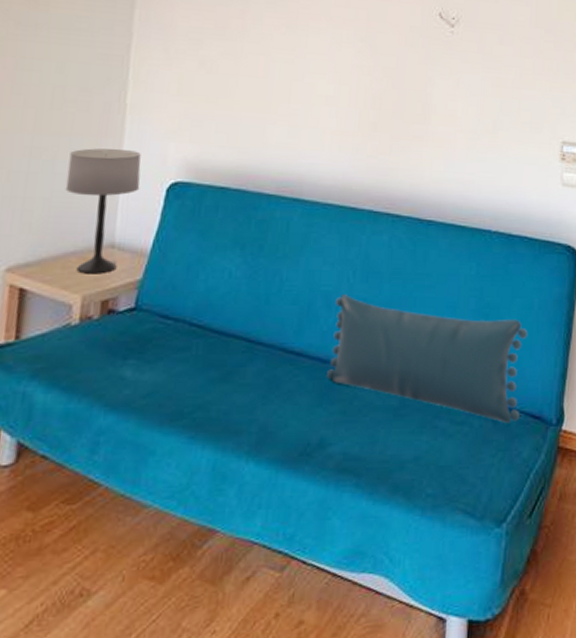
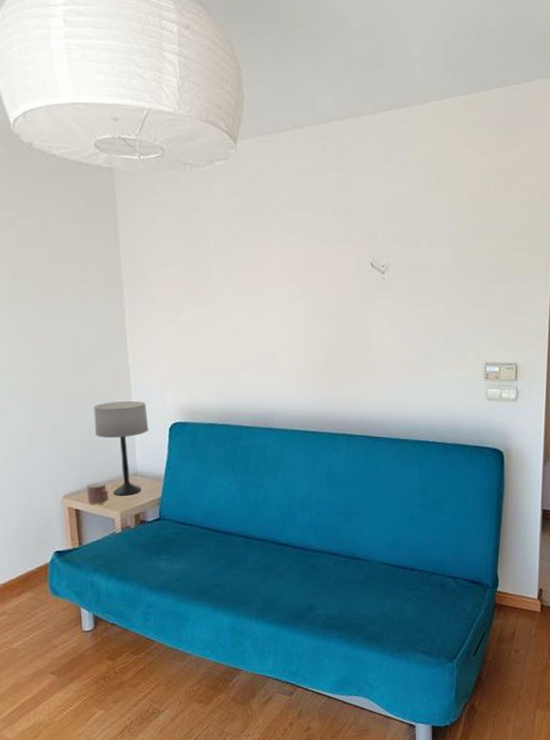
mug: none [39,252,70,285] -> present [86,481,108,505]
pillow: present [327,294,528,423] -> none [308,499,465,588]

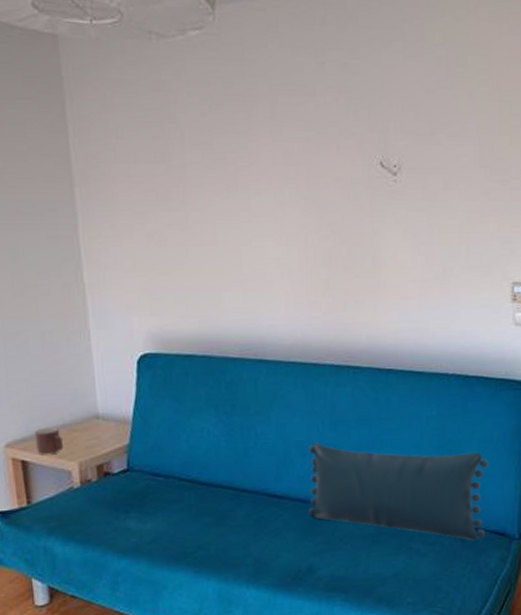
table lamp: present [94,401,149,496] -> none [41,328,112,444]
pillow: none [308,499,465,588] -> present [308,442,489,541]

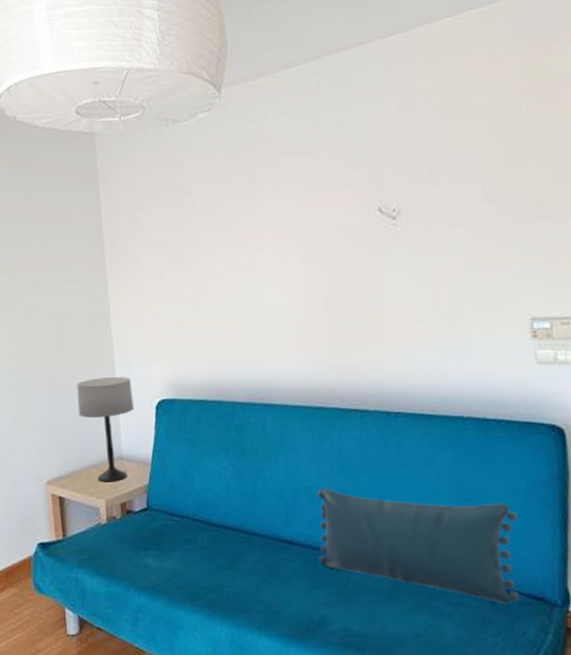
mug: present [34,426,63,456] -> none [69,466,93,493]
table lamp: none [41,328,112,444] -> present [77,377,135,483]

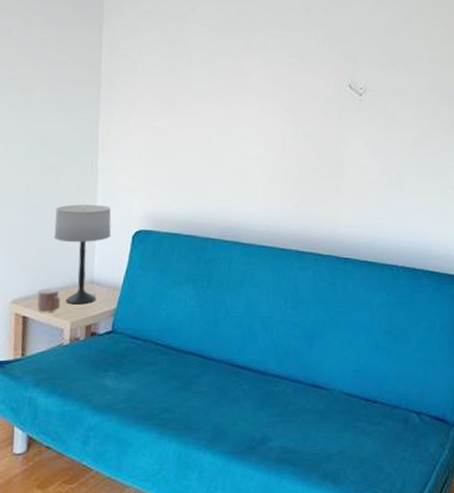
mug: none [69,466,93,493] -> present [37,288,60,313]
pillow: present [317,487,520,604] -> none [266,319,432,424]

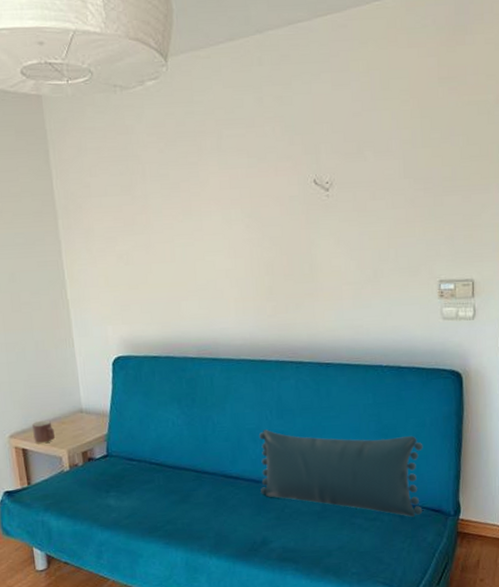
table lamp: present [53,204,112,305] -> none [35,336,92,434]
pillow: none [266,319,432,424] -> present [259,429,423,517]

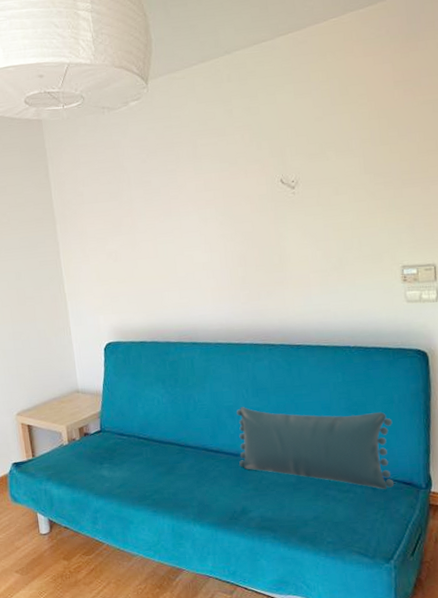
mug: present [31,420,55,444] -> none [35,399,55,421]

